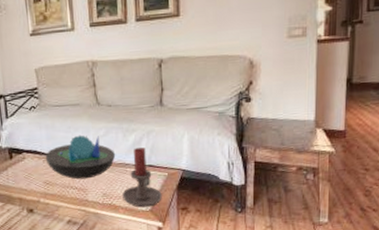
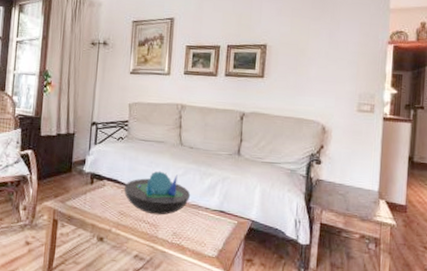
candle holder: present [122,147,162,208] -> none [191,192,230,254]

